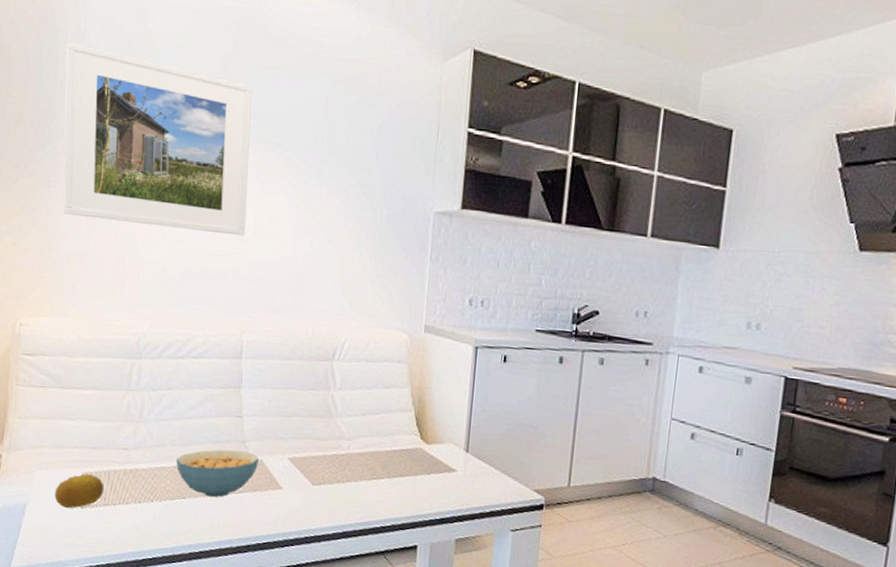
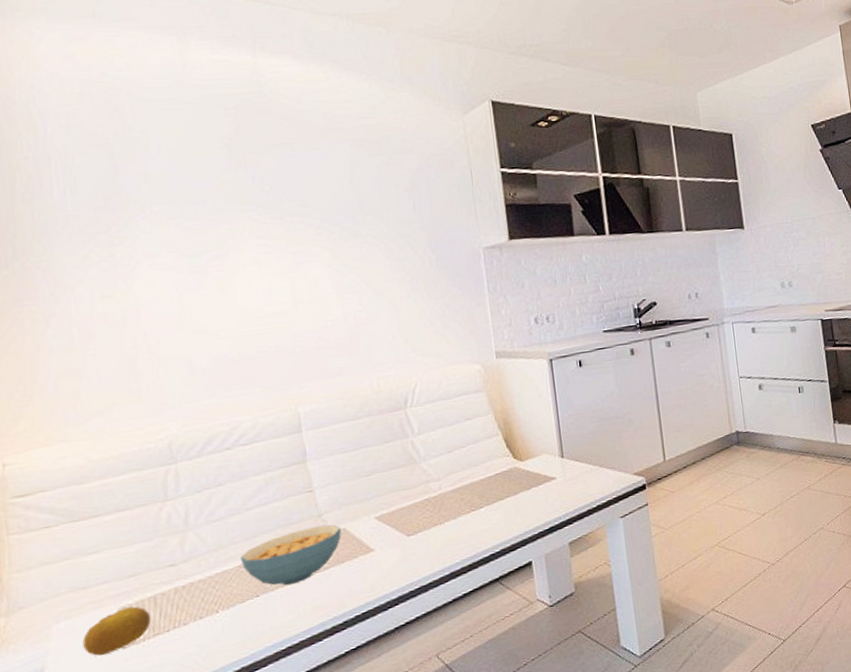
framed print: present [63,42,252,236] -> none [22,151,283,332]

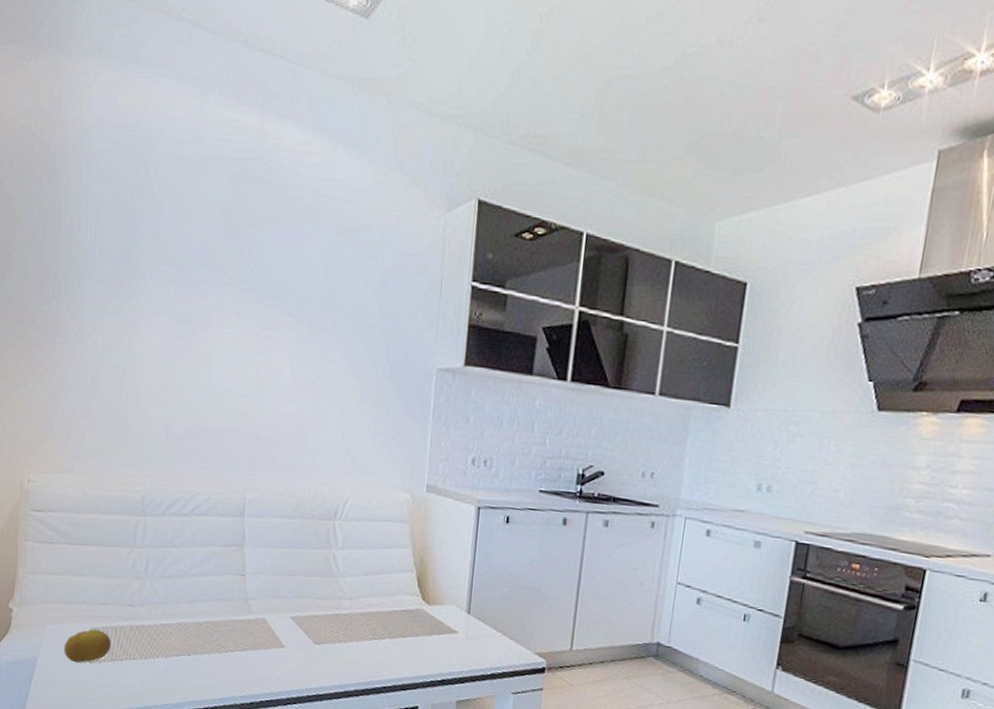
cereal bowl: present [239,524,342,586] -> none [180,607,261,655]

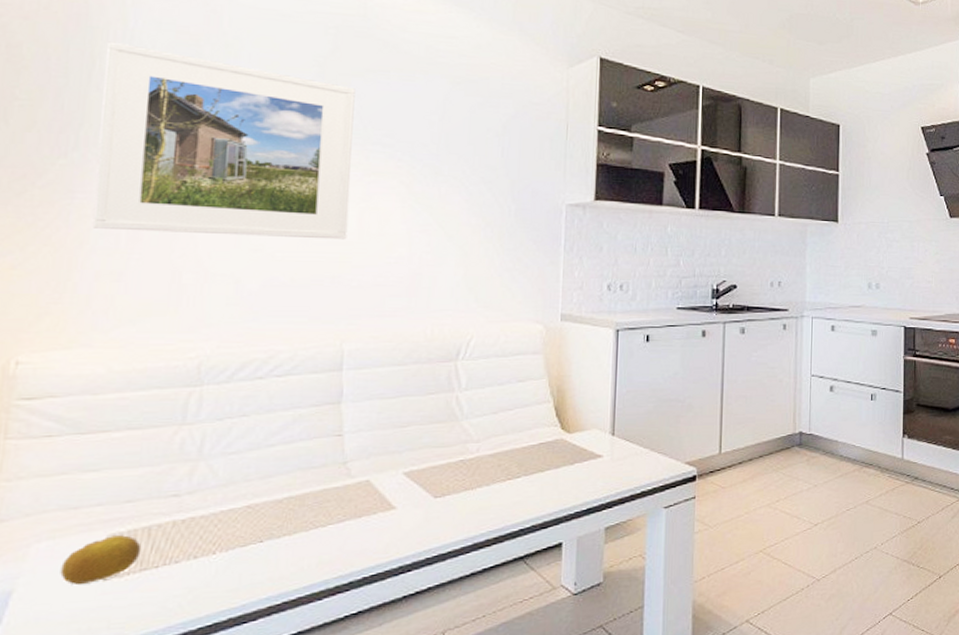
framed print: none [68,194,254,393] -> present [92,41,355,240]

